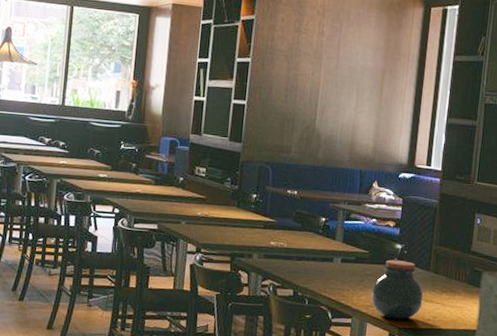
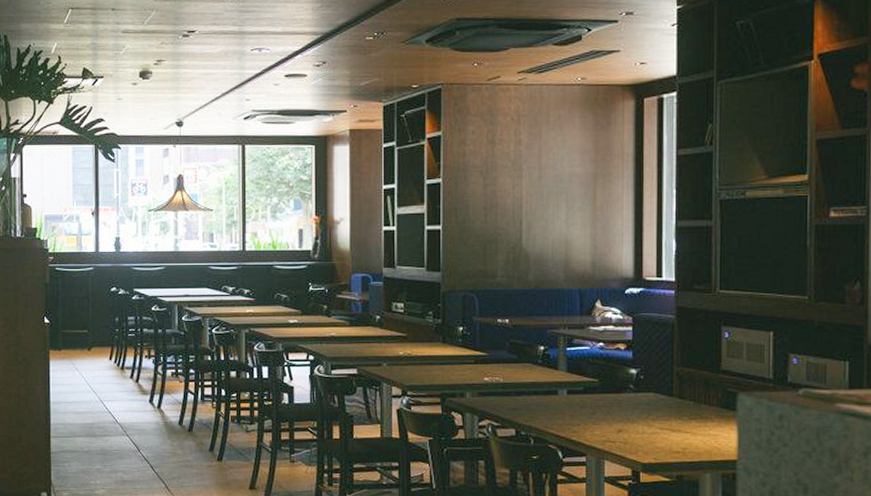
jar: present [371,259,424,320] -> none [606,387,669,454]

